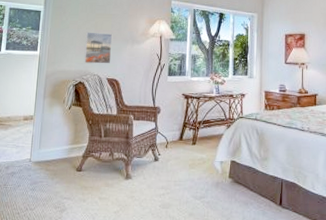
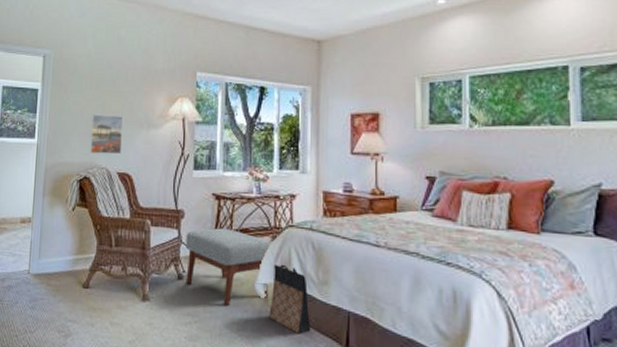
ottoman: none [161,120,226,179] -> present [186,228,270,305]
bag: none [224,146,255,198] -> present [269,264,311,334]

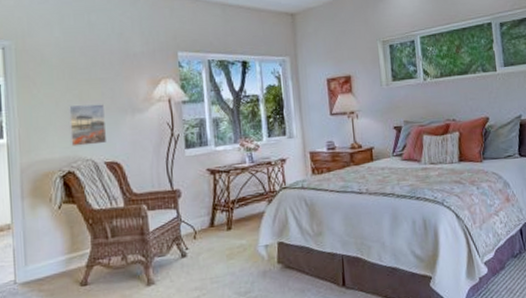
ottoman: present [186,228,270,305] -> none [185,200,270,273]
bag: present [269,264,311,334] -> none [272,224,312,285]

